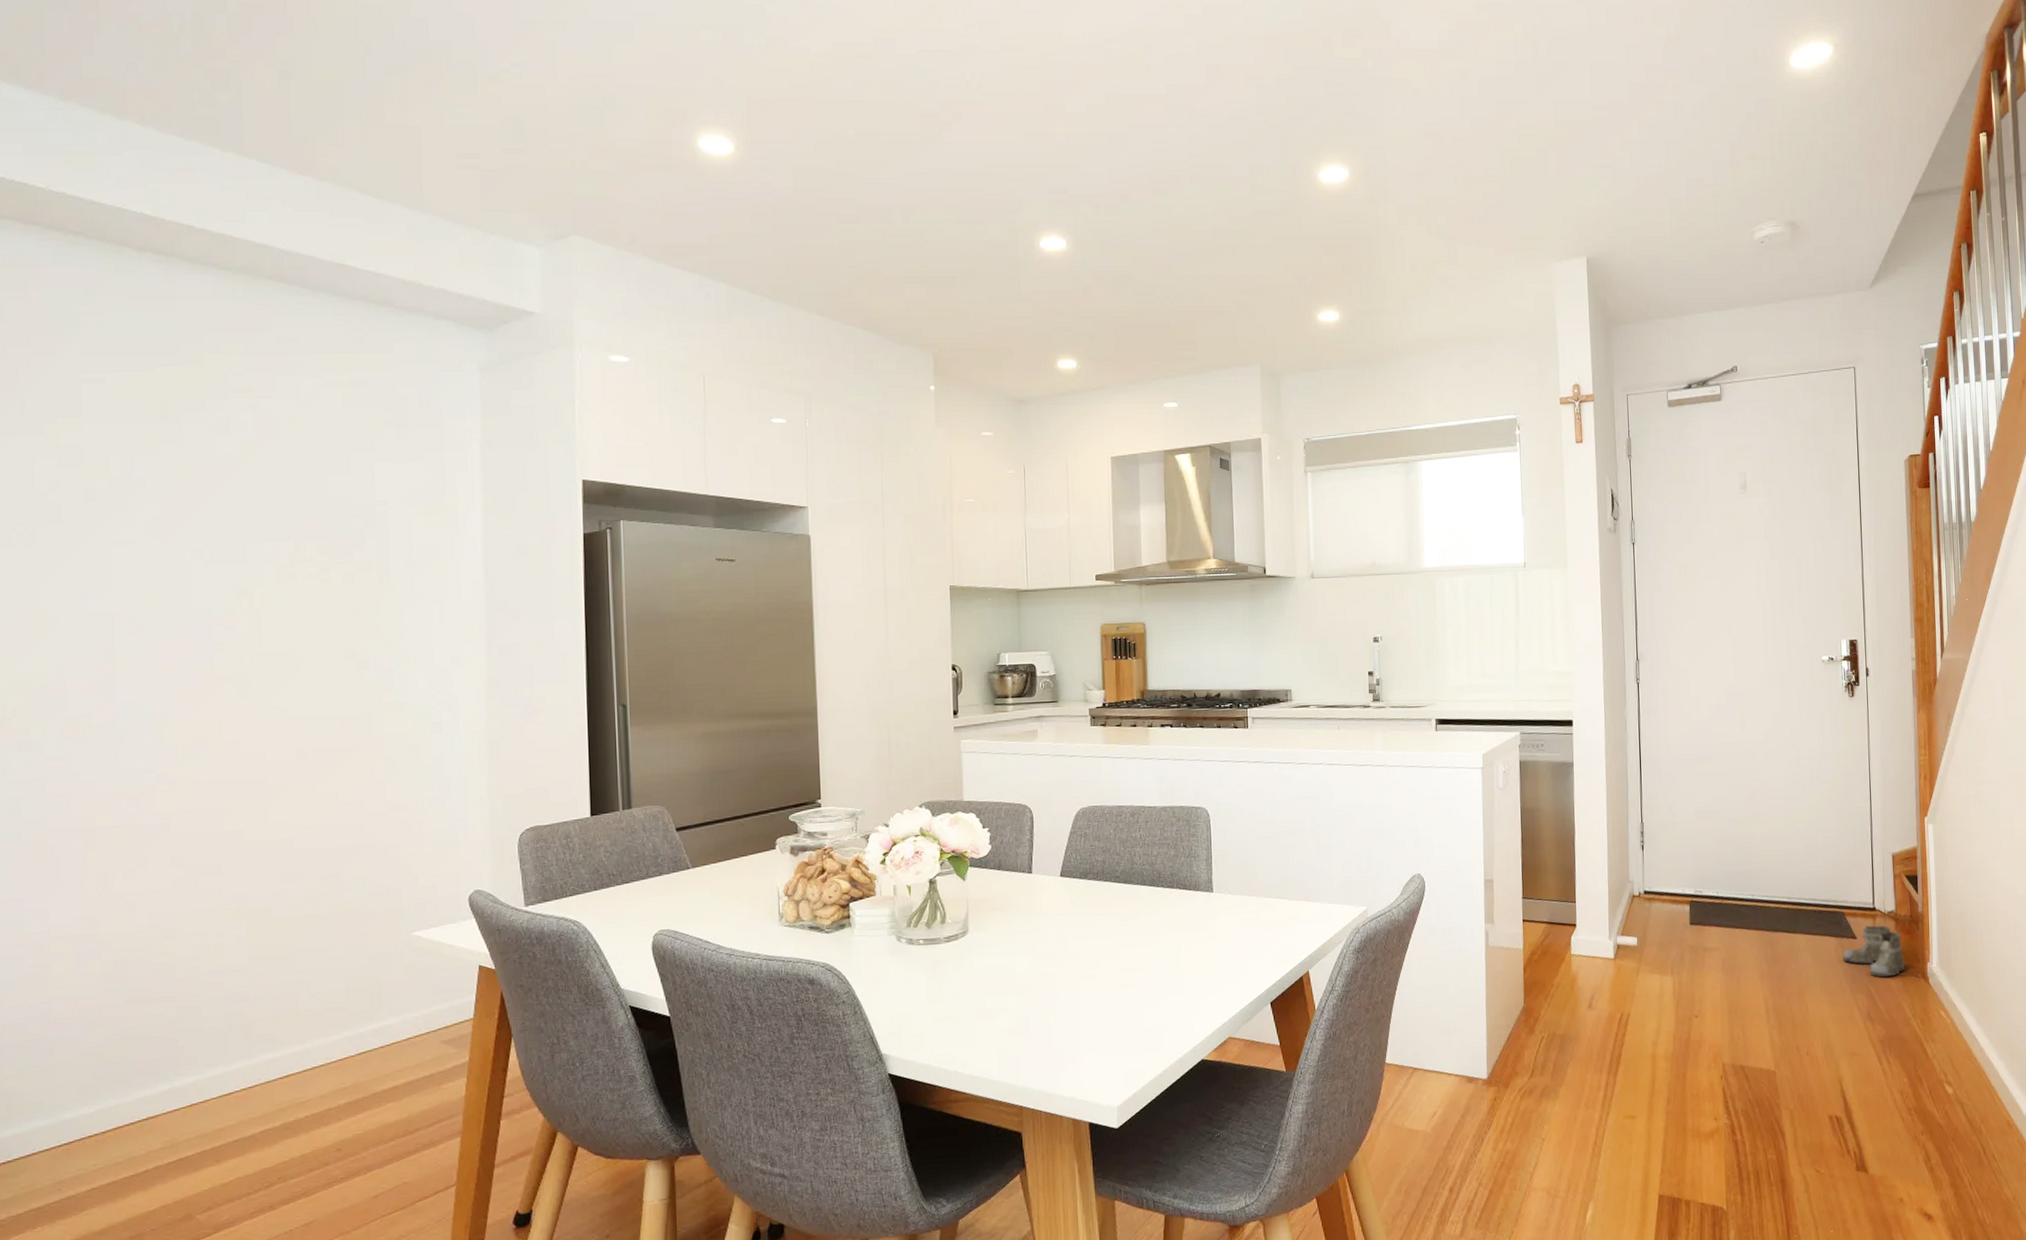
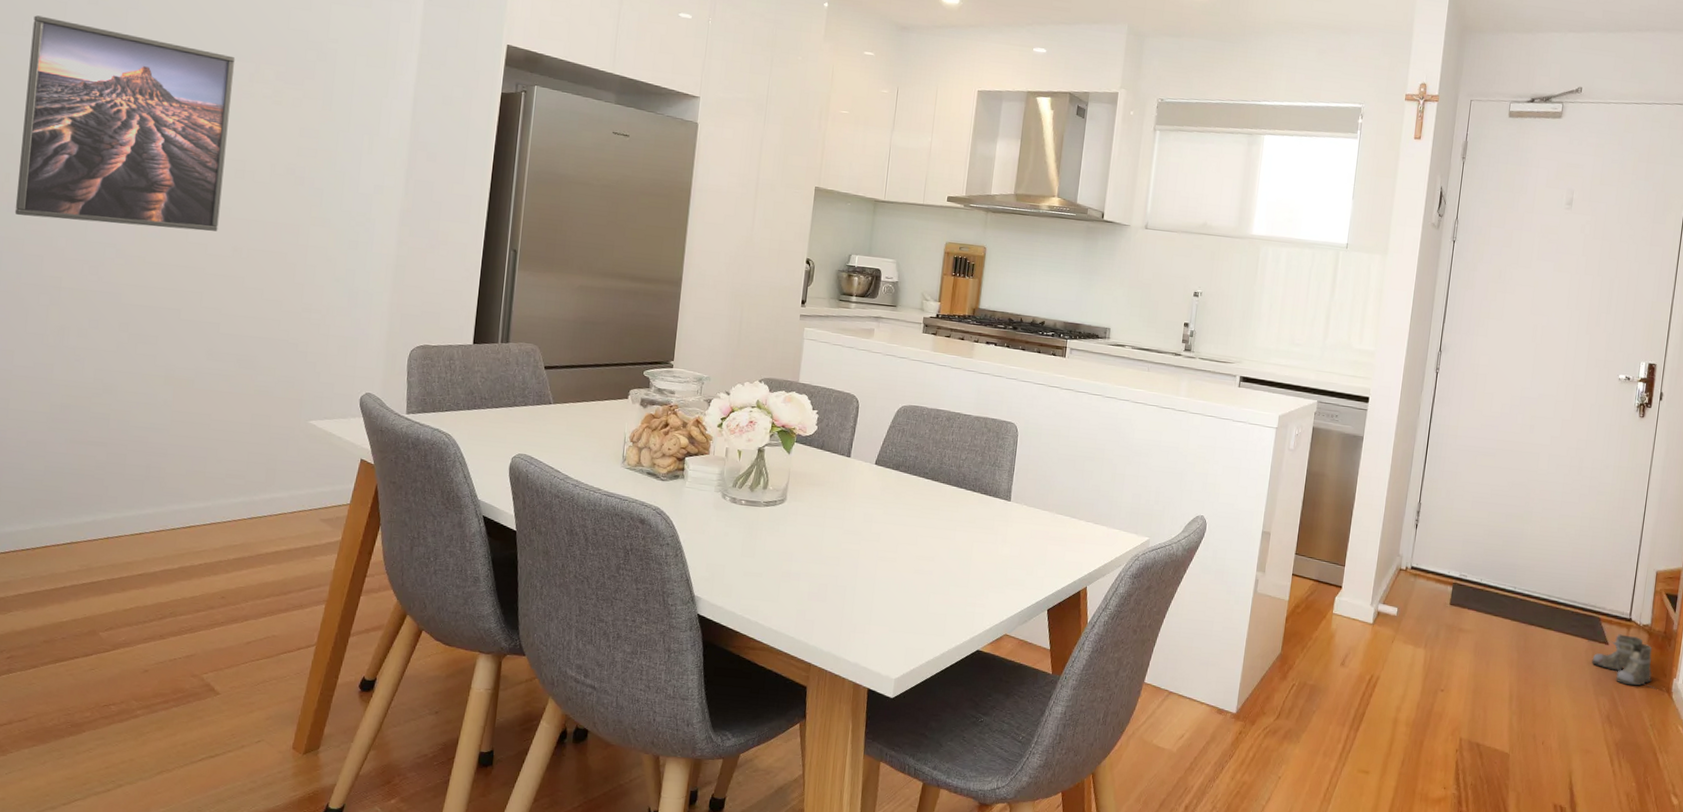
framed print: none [22,522,275,754] -> present [14,15,236,231]

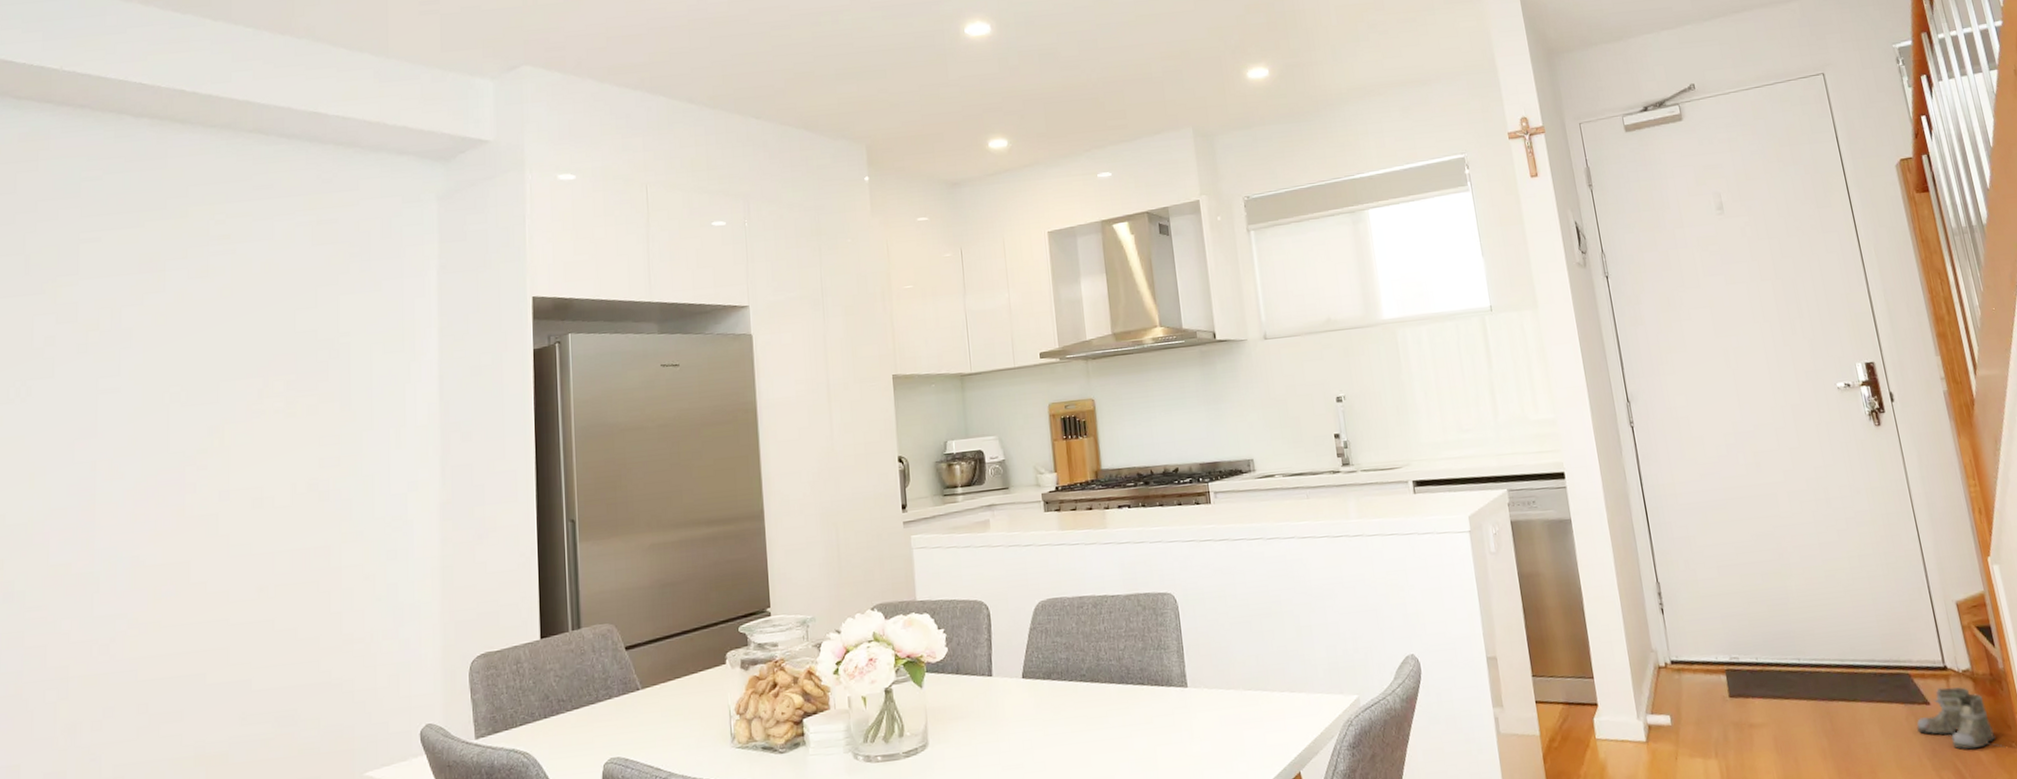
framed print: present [14,15,236,231] -> none [11,375,241,605]

